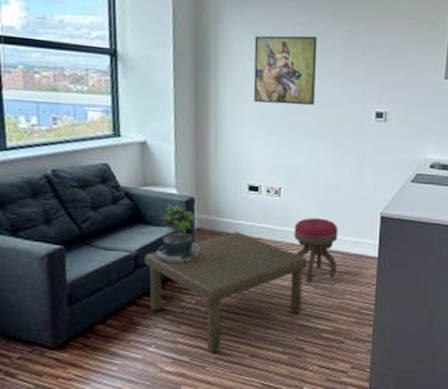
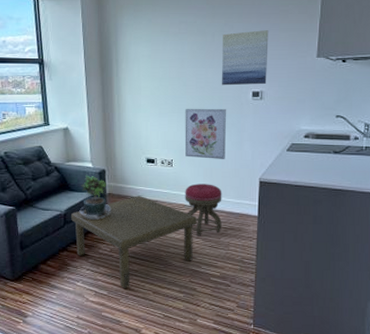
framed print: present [253,35,317,106] -> none [146,31,199,92]
wall art: none [296,126,346,189] -> present [184,108,226,159]
wall art: none [342,42,395,105] -> present [222,30,269,86]

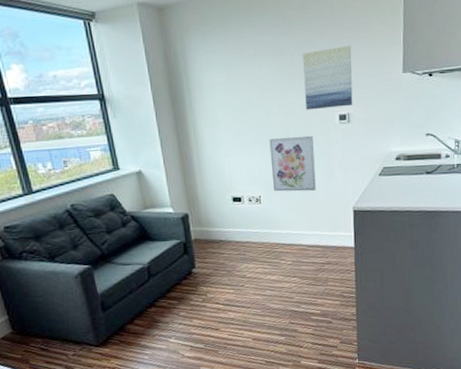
coffee table: present [71,196,198,288] -> none [155,238,293,339]
potted plant: present [79,175,110,220] -> none [162,221,199,270]
stool: present [185,184,222,237] -> none [276,218,318,275]

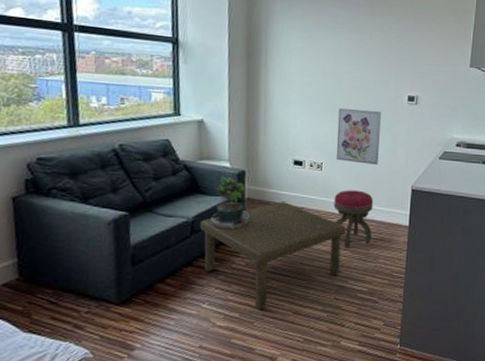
coffee table: none [155,238,293,339] -> present [200,202,347,309]
potted plant: none [162,221,199,270] -> present [210,176,249,229]
stool: none [276,218,318,275] -> present [333,190,374,248]
wall art: present [303,46,353,110] -> none [378,33,426,90]

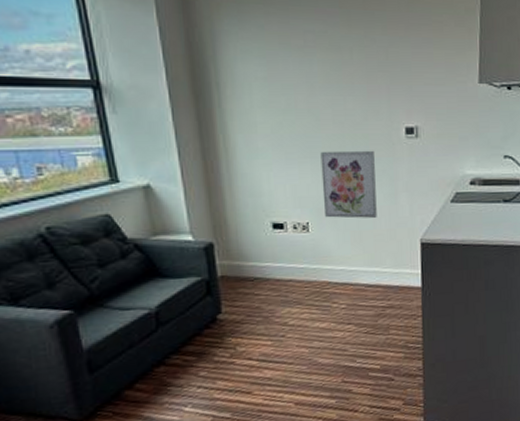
coffee table: present [200,202,347,309] -> none [167,275,348,405]
potted plant: present [210,176,249,229] -> none [178,252,226,317]
stool: present [333,190,374,248] -> none [328,251,379,322]

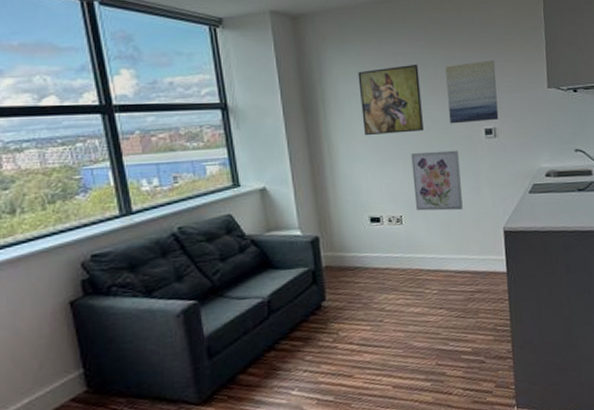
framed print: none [259,45,336,129] -> present [358,64,424,136]
wall art: none [363,46,422,120] -> present [445,60,499,124]

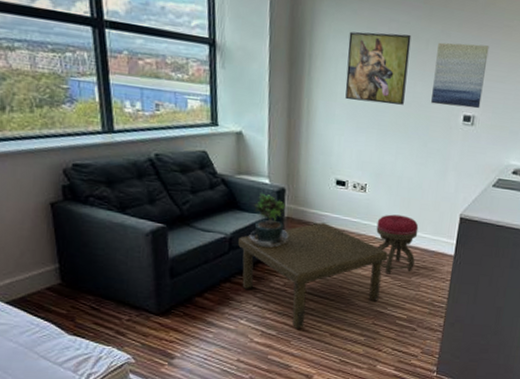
coffee table: none [278,265,439,388] -> present [238,223,389,329]
potted plant: none [288,246,330,304] -> present [249,192,288,248]
wall art: present [411,150,463,211] -> none [382,125,433,189]
stool: none [420,240,468,307] -> present [376,214,419,275]

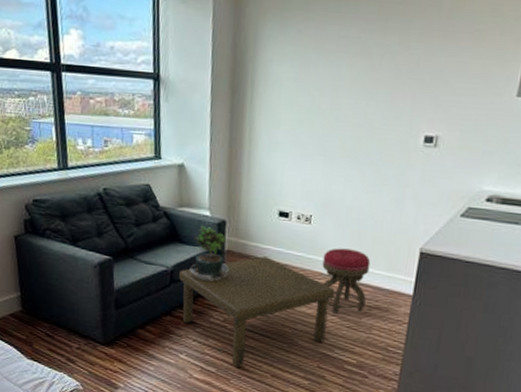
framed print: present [345,31,412,105] -> none [289,50,363,129]
wall art: present [431,42,489,109] -> none [386,54,457,128]

